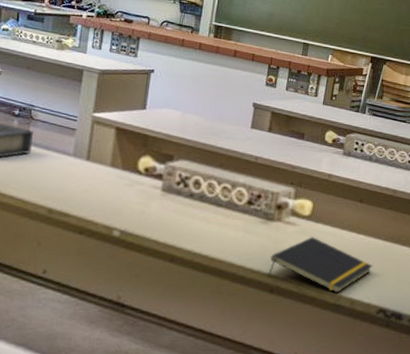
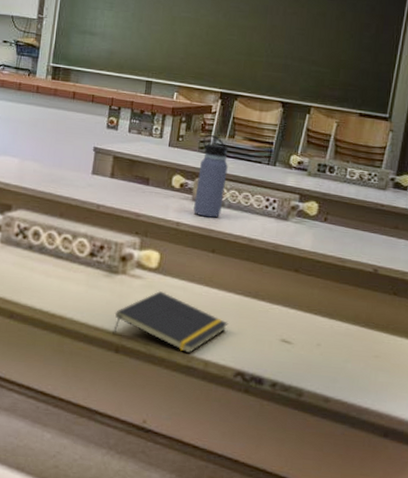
water bottle: none [344,94,377,171] -> present [193,134,228,218]

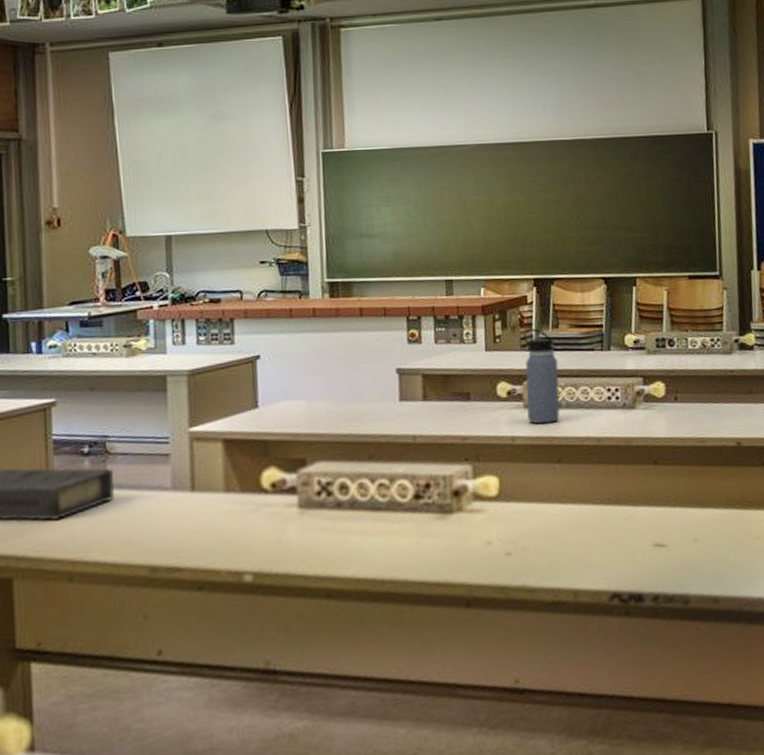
notepad: present [112,291,229,354] -> none [457,521,592,587]

